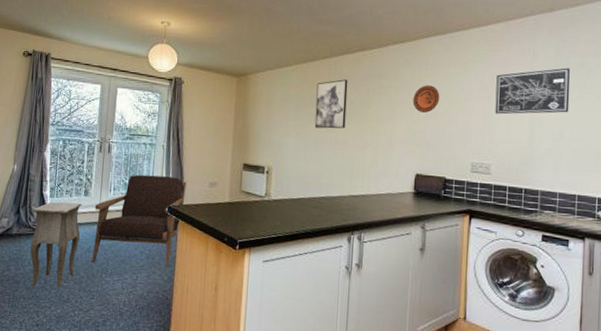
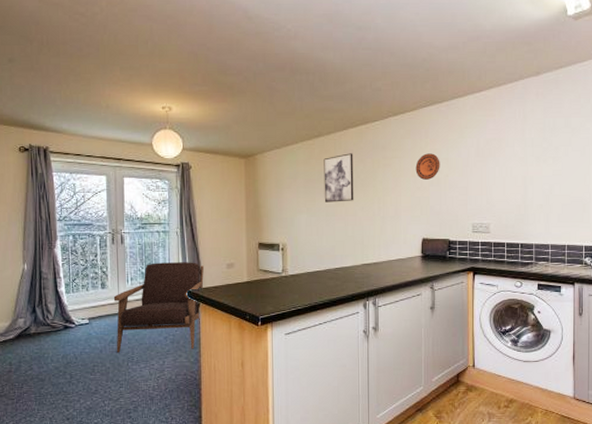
side table: present [30,202,82,287] -> none [48,297,101,383]
wall art: present [495,67,571,115] -> none [491,128,557,176]

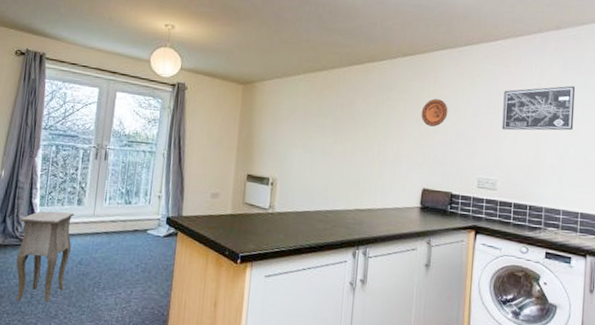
side table: none [48,297,101,383] -> present [16,211,75,302]
armchair: present [113,262,204,353] -> none [83,183,187,282]
wall art: present [324,153,354,203] -> none [321,90,357,141]
wall art: none [491,128,557,176] -> present [502,85,576,131]

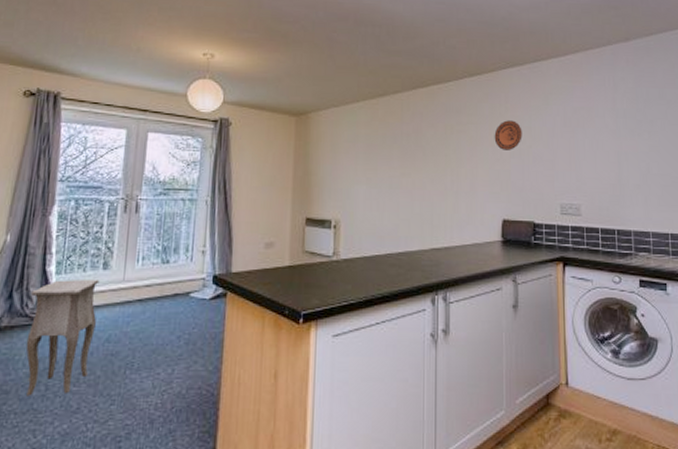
wall art: present [502,85,576,131] -> none [579,98,654,150]

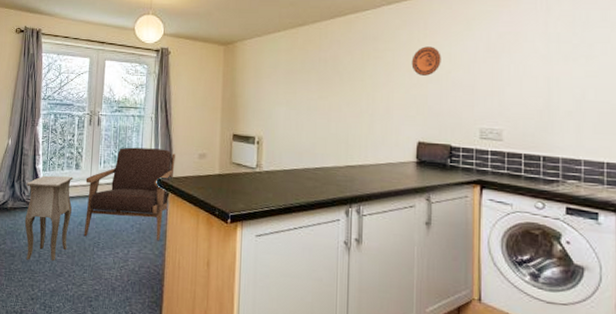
armchair: none [112,238,236,357] -> present [83,147,175,241]

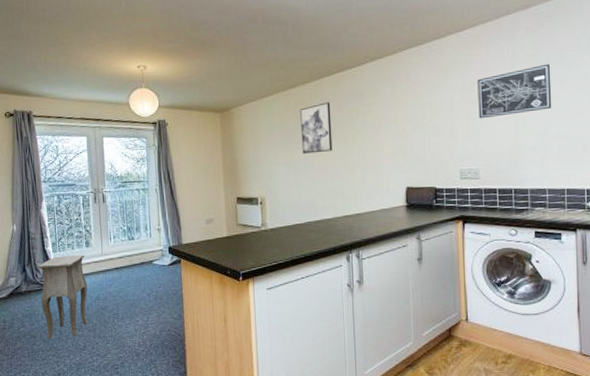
armchair: present [83,147,175,241] -> none [97,218,184,310]
wall art: none [306,43,340,96] -> present [300,102,333,154]
decorative plate: present [411,46,441,76] -> none [396,98,423,126]
wall art: none [505,21,591,75] -> present [477,63,552,119]

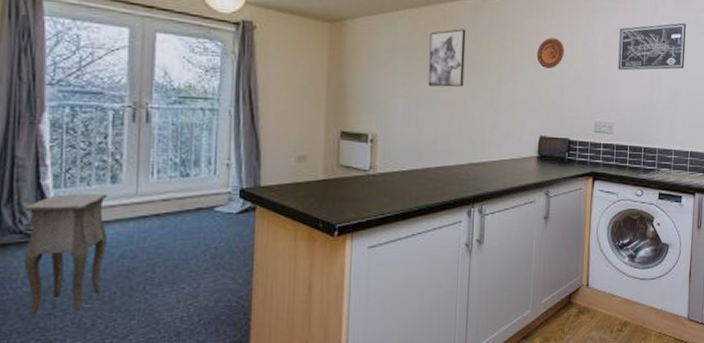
decorative plate: none [396,98,423,126] -> present [536,38,565,69]

